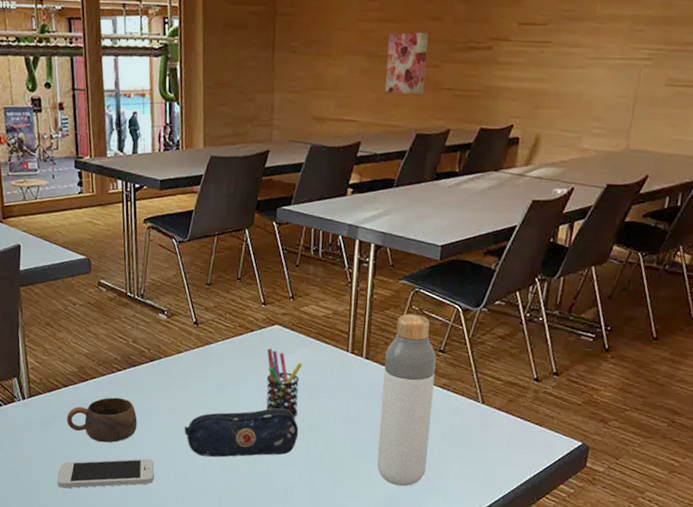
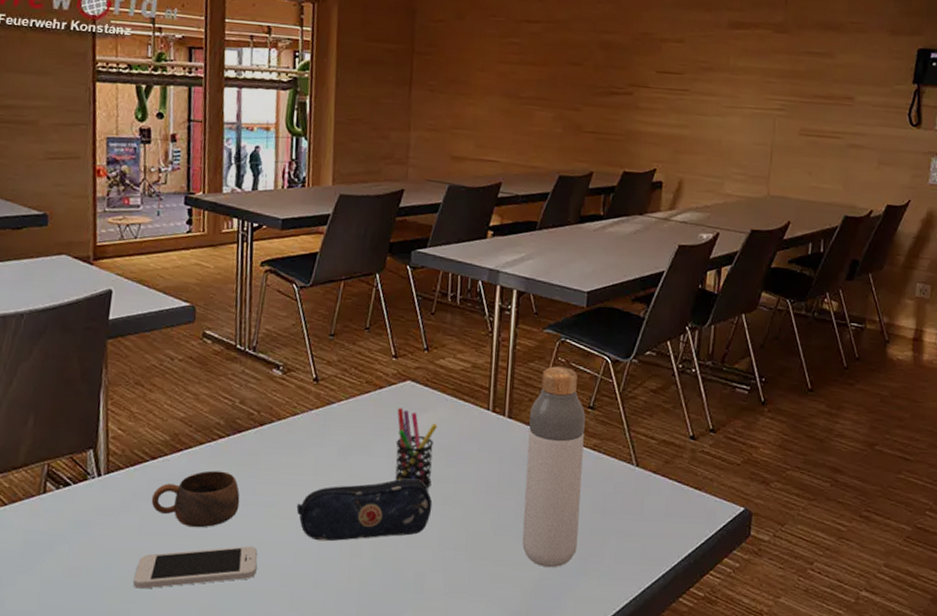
wall art: present [385,32,428,95] -> none [526,75,569,137]

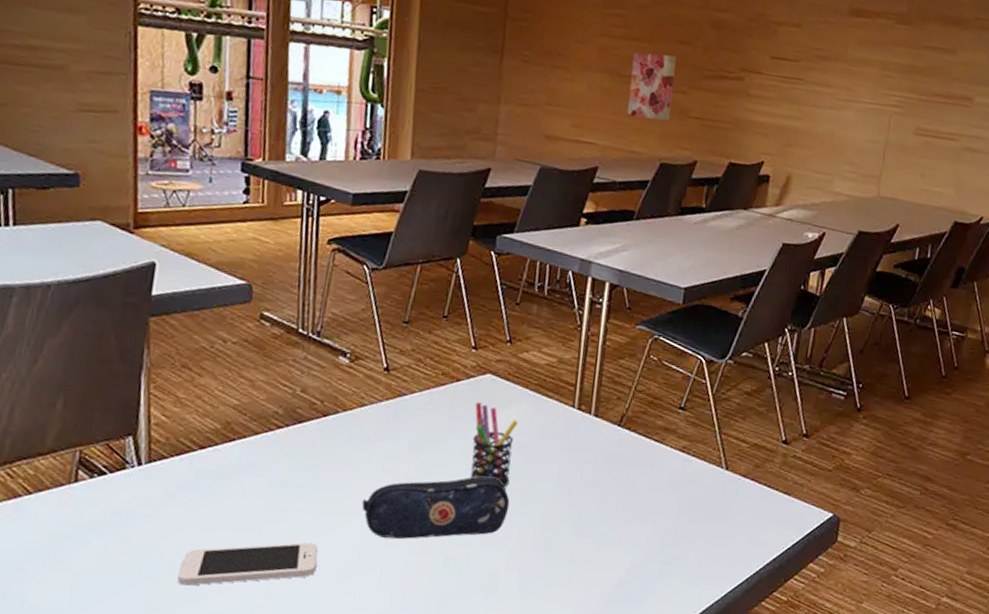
cup: present [151,470,240,528] -> none [199,462,300,523]
bottle: present [522,366,585,568] -> none [603,364,676,570]
wall art: none [526,75,569,137] -> present [627,52,676,122]

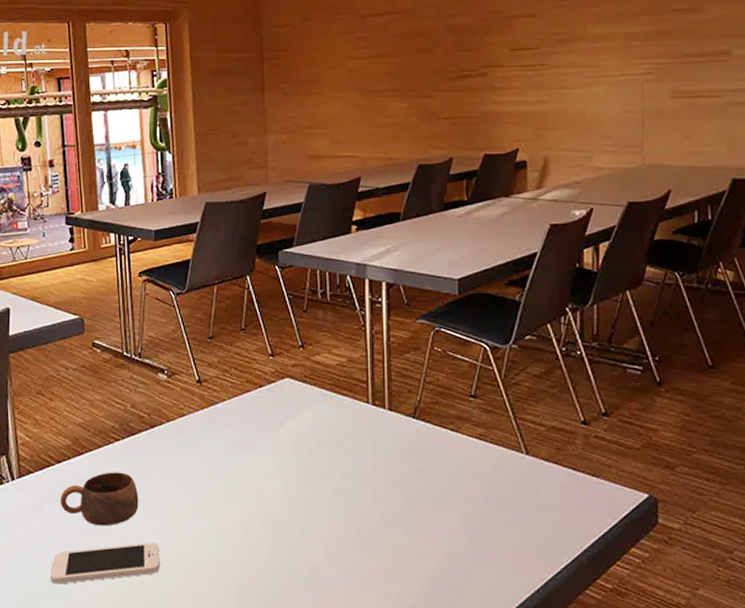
cup: none [199,462,300,523] -> present [60,472,139,527]
pencil case: present [361,476,510,540] -> none [191,474,321,537]
pen holder: present [470,402,518,488] -> none [278,405,319,484]
wall art: present [627,52,676,122] -> none [379,64,420,126]

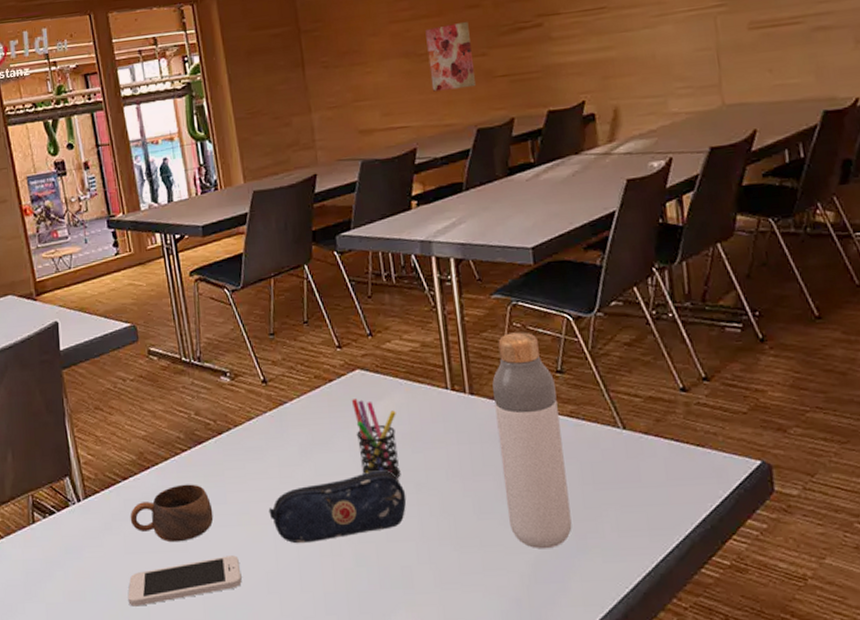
pencil case: none [191,474,321,537] -> present [268,470,407,544]
pen holder: none [278,405,319,484] -> present [351,399,401,480]
wall art: none [379,64,420,126] -> present [425,21,476,92]
bottle: none [410,356,471,560] -> present [492,332,572,549]

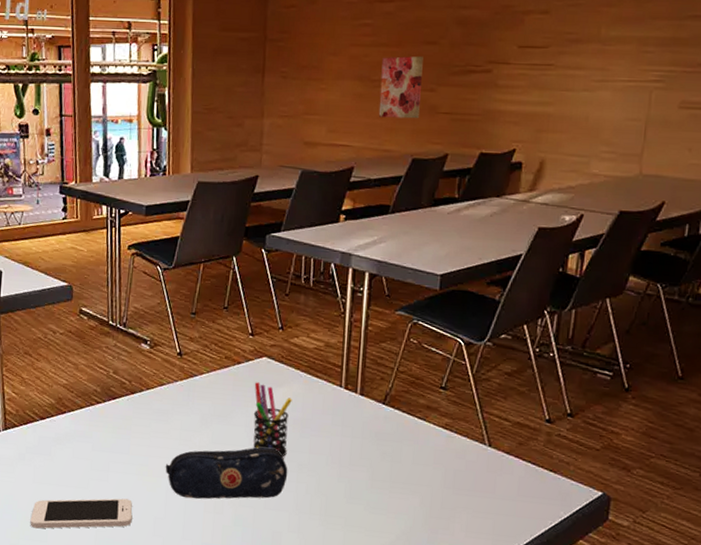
cup: present [130,484,214,543] -> none [42,431,116,481]
bottle: present [492,332,572,549] -> none [374,347,437,537]

